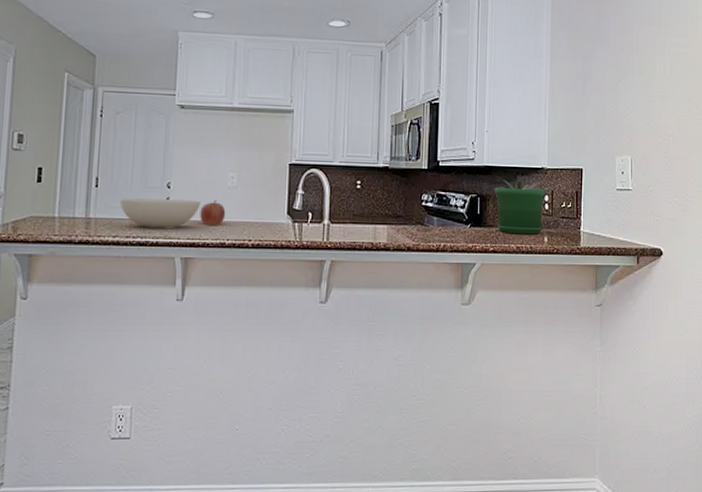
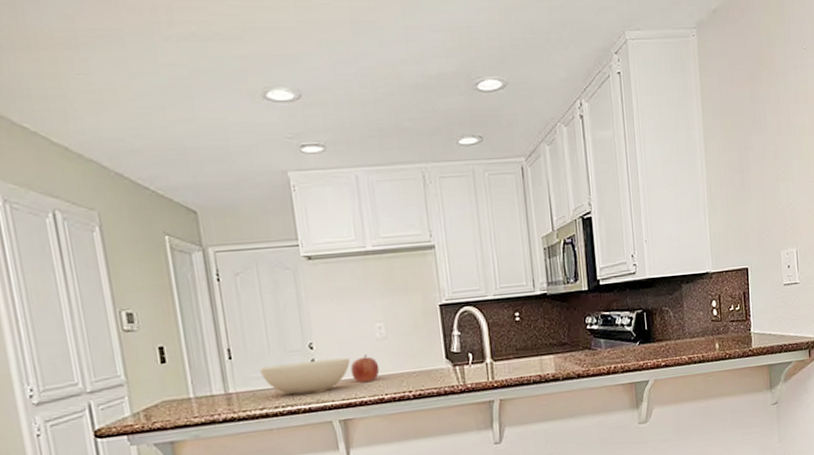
planter: present [493,177,551,236] -> none [657,286,717,347]

